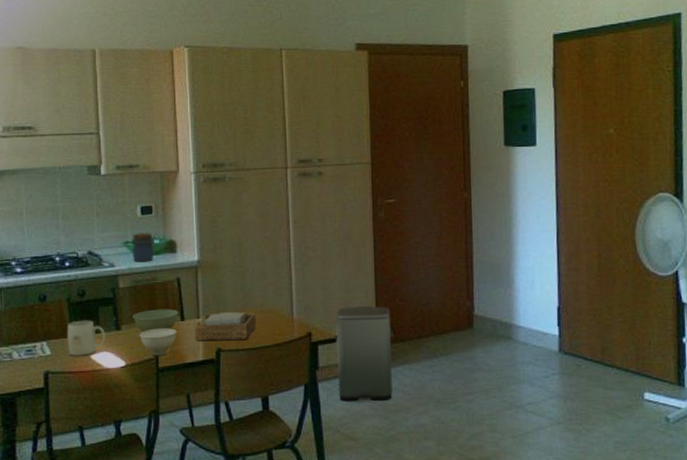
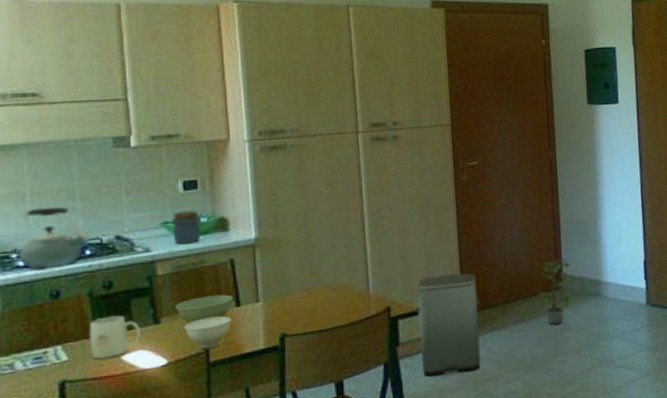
kettle: none [16,223,68,277] -> present [18,206,89,270]
napkin holder: present [194,312,257,341] -> none [253,290,327,327]
potted plant: none [450,298,489,363] -> present [539,258,578,325]

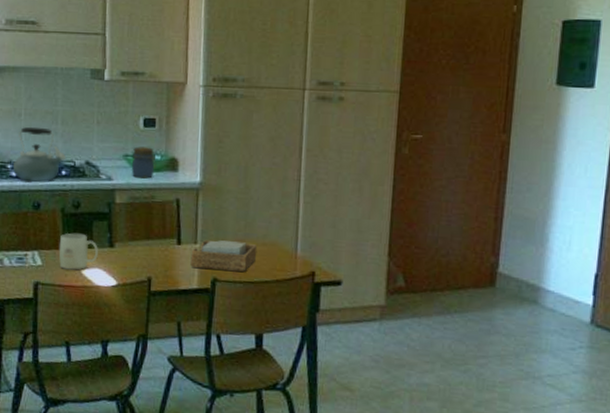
bowl: present [175,294,234,324] -> none [127,229,176,253]
bowl: present [184,316,232,349] -> none [133,250,172,279]
napkin holder: none [253,290,327,327] -> present [190,239,258,273]
pedal bin: present [417,273,481,377] -> none [339,248,404,354]
potted plant: present [539,258,578,325] -> none [468,253,511,324]

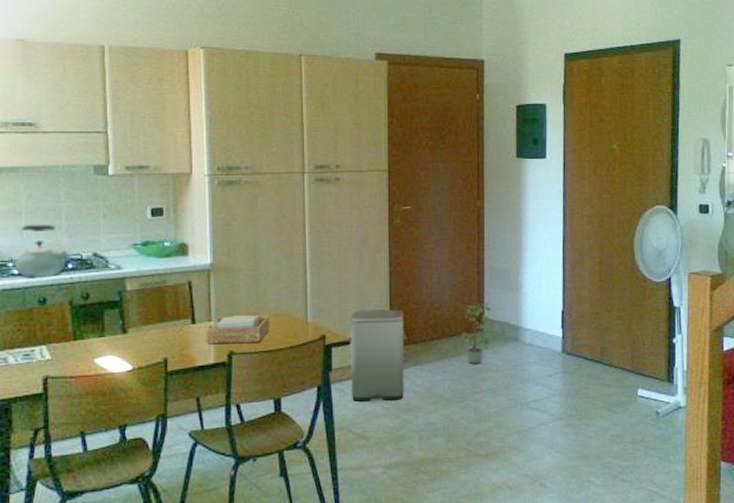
mug: present [58,233,98,270] -> none [68,323,111,360]
jar: present [132,146,156,179] -> none [142,235,166,265]
pedal bin: none [339,248,404,354] -> present [350,309,404,402]
potted plant: none [468,253,511,324] -> present [461,302,497,364]

